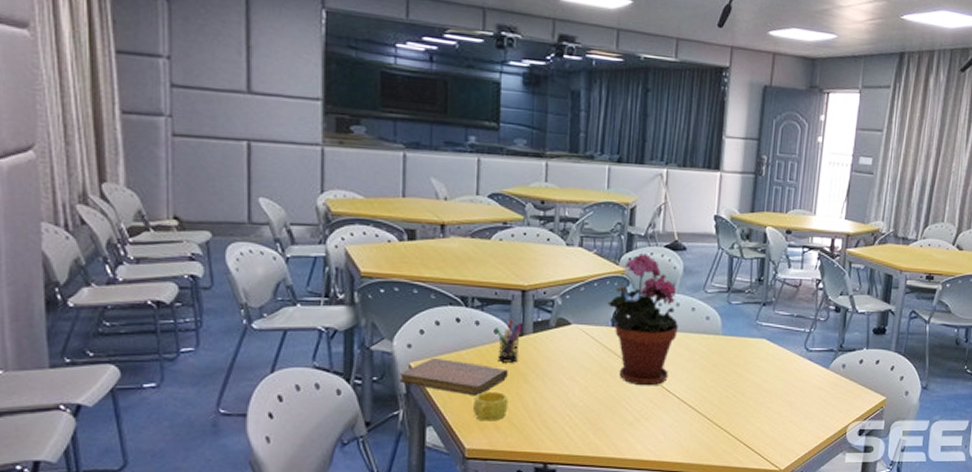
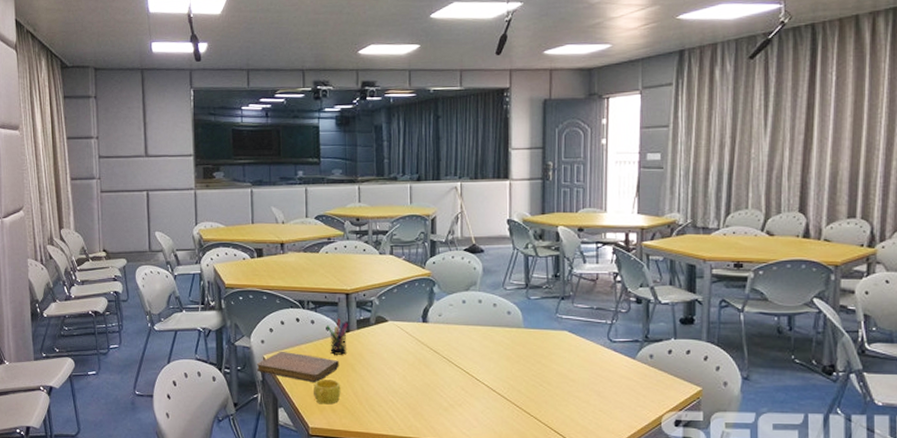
potted plant: present [607,253,678,386] -> none [417,257,482,375]

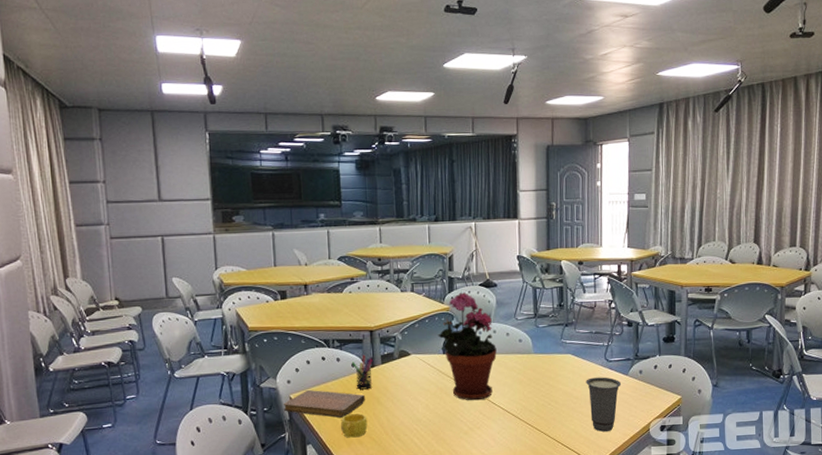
potted plant: none [417,257,482,375] -> present [438,292,497,401]
cup: none [584,359,628,422] -> present [586,377,622,432]

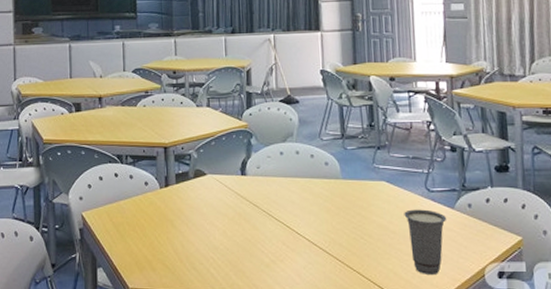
notebook: present [283,389,365,418] -> none [74,207,159,241]
cup: present [341,413,368,438] -> none [133,235,161,263]
pen holder: present [352,355,373,390] -> none [146,173,167,211]
potted plant: present [438,292,497,401] -> none [235,109,301,229]

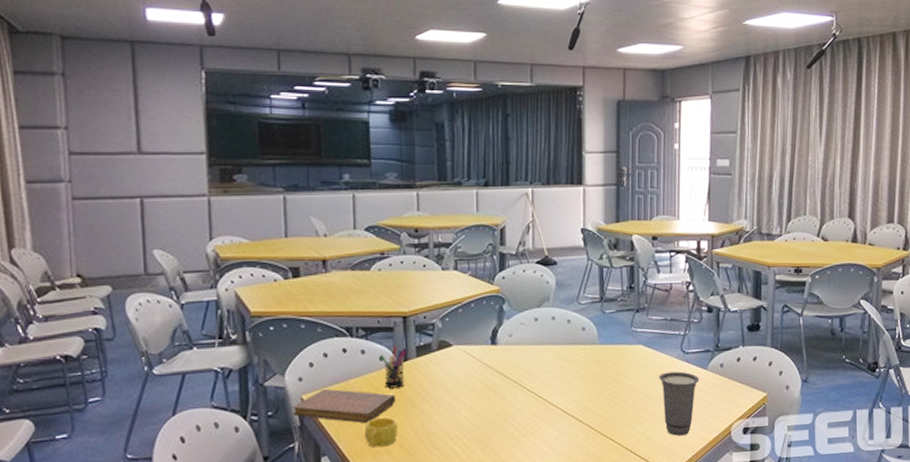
notebook: none [74,207,159,241] -> present [292,388,395,424]
cup: none [133,235,161,263] -> present [365,416,398,448]
pen holder: none [146,173,167,211] -> present [380,346,406,389]

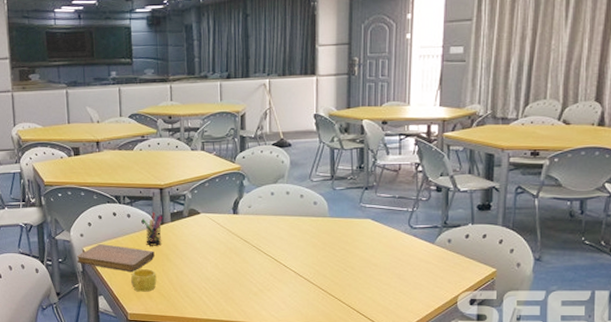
cup: present [659,371,700,436] -> none [386,244,427,303]

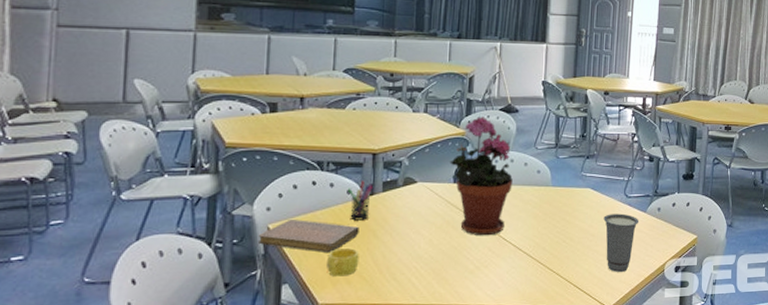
potted plant: none [228,152,290,262] -> present [449,117,513,236]
cup: none [386,244,427,303] -> present [603,213,640,273]

